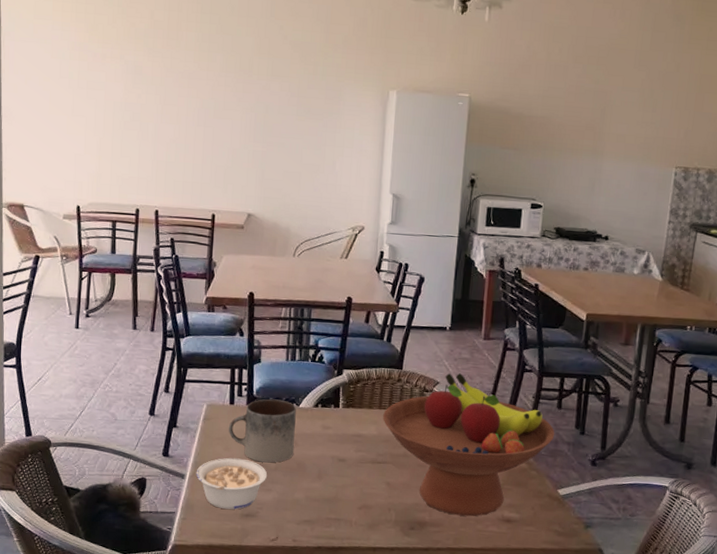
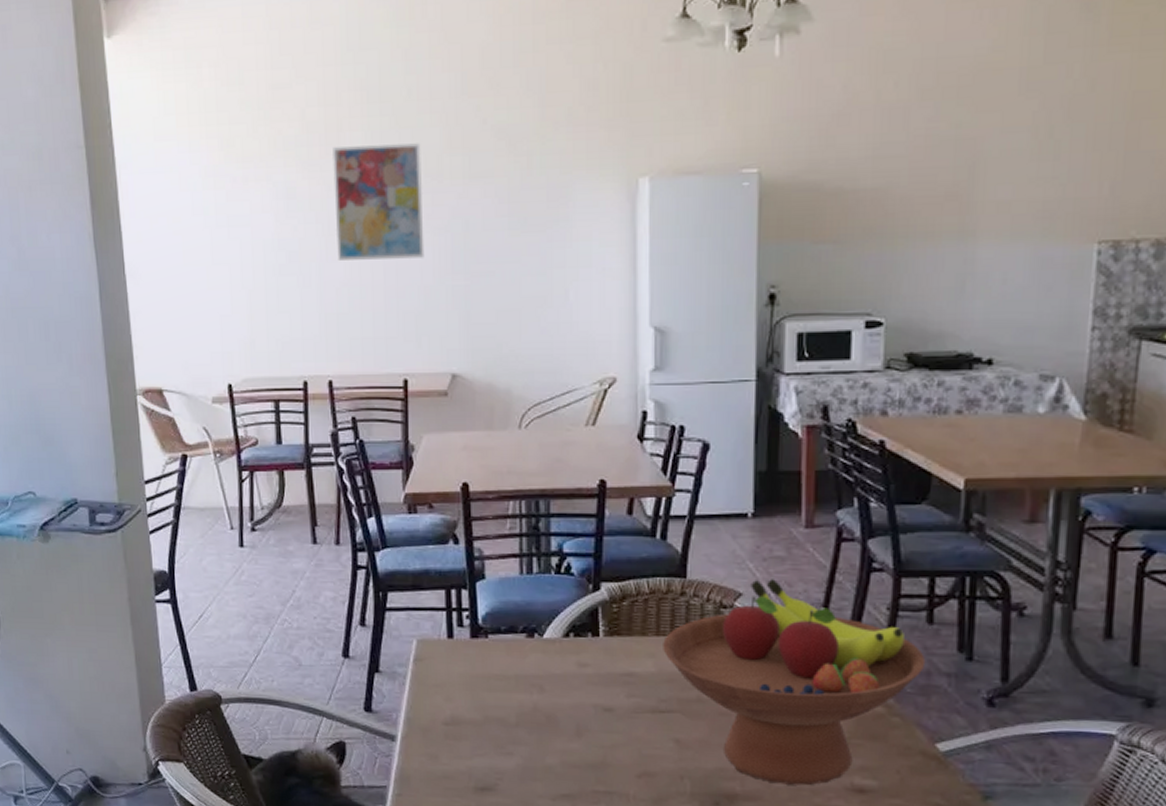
wall art: none [170,41,238,128] -> present [333,143,425,260]
legume: present [196,458,268,510] -> none [409,711,506,782]
mug: present [228,399,296,463] -> none [448,628,541,717]

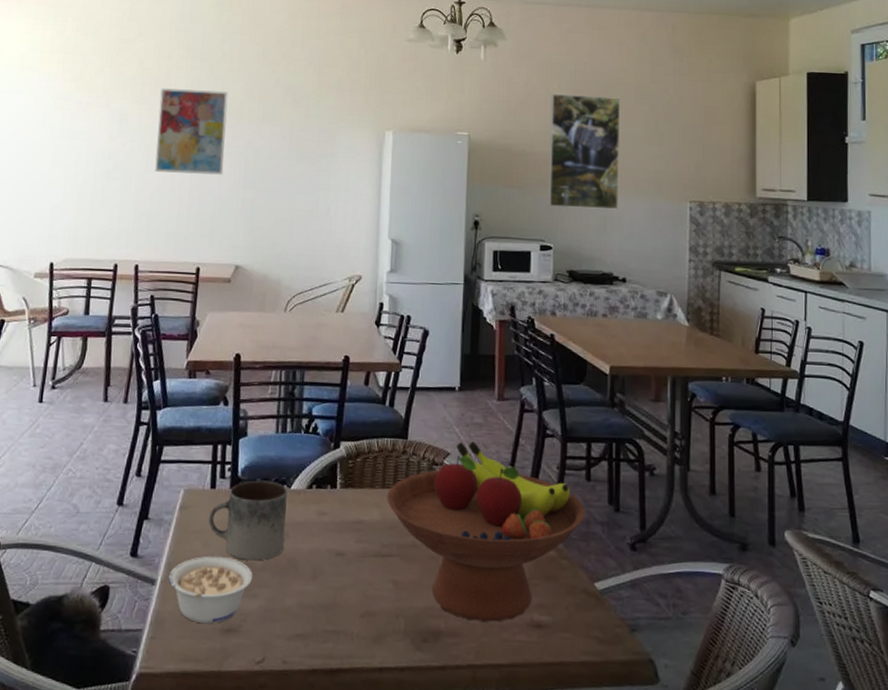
legume: none [409,711,506,782] -> present [168,556,253,624]
mug: none [448,628,541,717] -> present [208,480,287,561]
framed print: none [877,92,995,267] -> present [548,94,621,210]

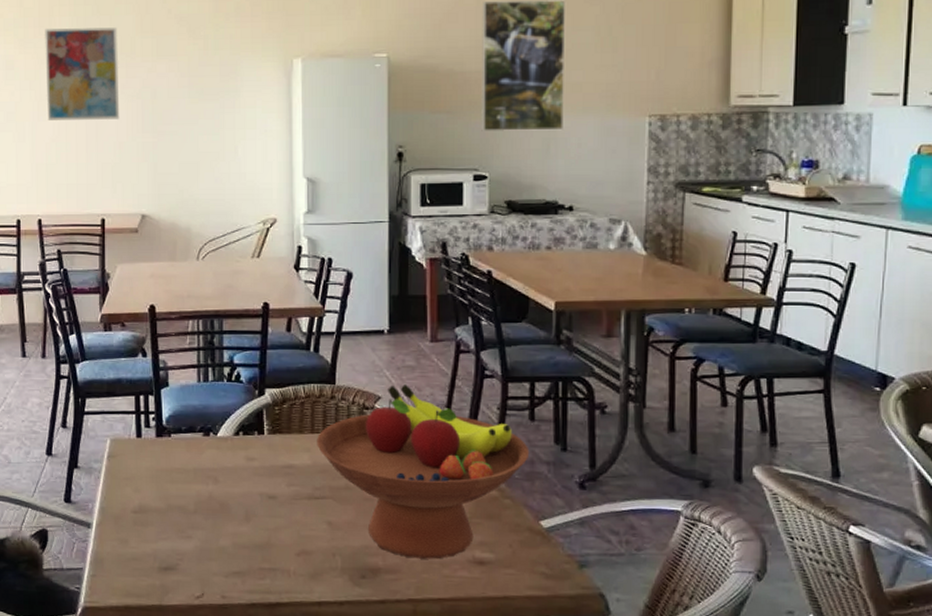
legume: present [168,556,253,624] -> none [103,500,186,563]
mug: present [208,480,287,561] -> none [136,428,215,505]

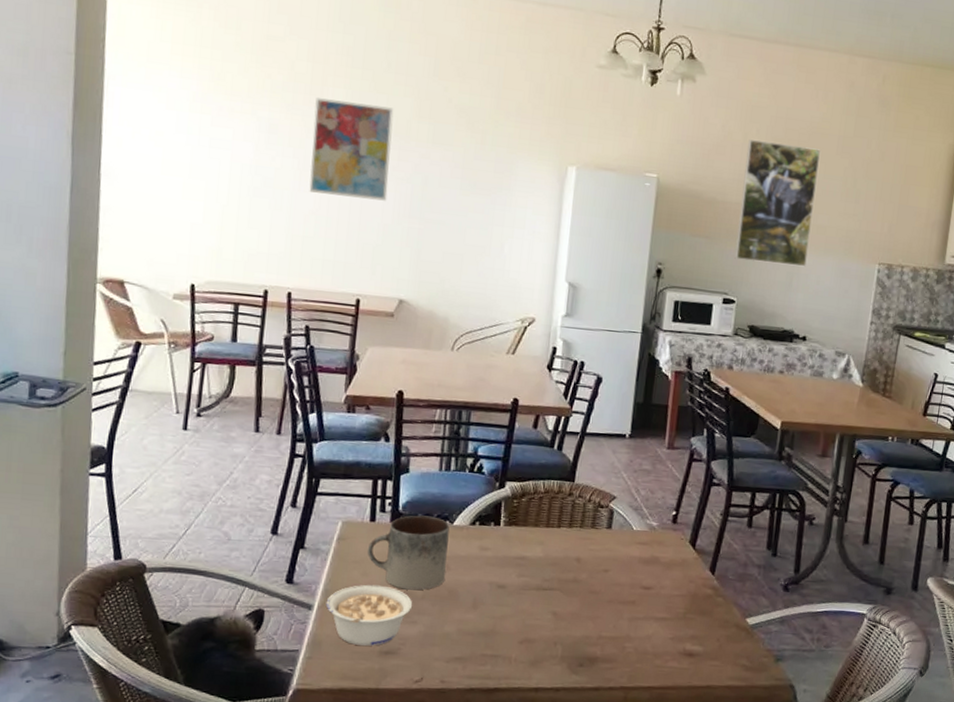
legume: none [103,500,186,563] -> present [326,584,413,647]
mug: none [136,428,215,505] -> present [367,515,450,591]
fruit bowl: present [317,385,530,559] -> none [550,487,744,651]

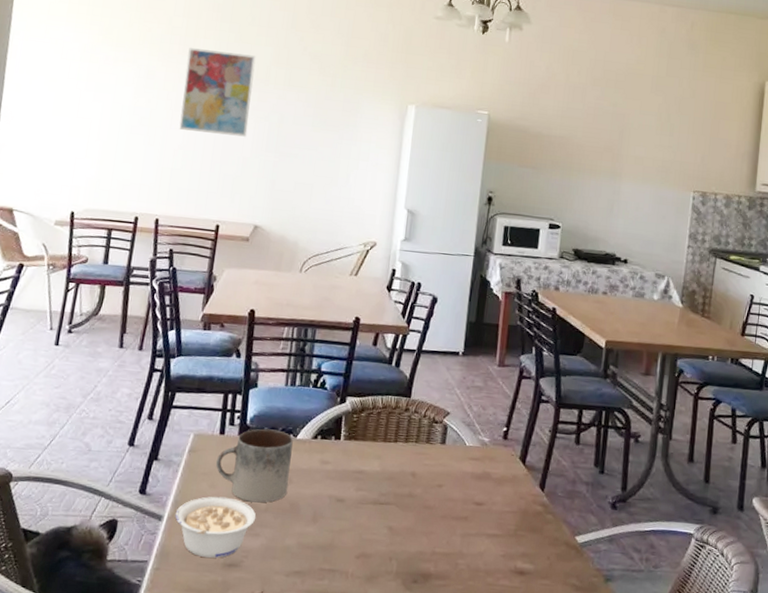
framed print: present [734,140,821,267] -> none [559,80,637,195]

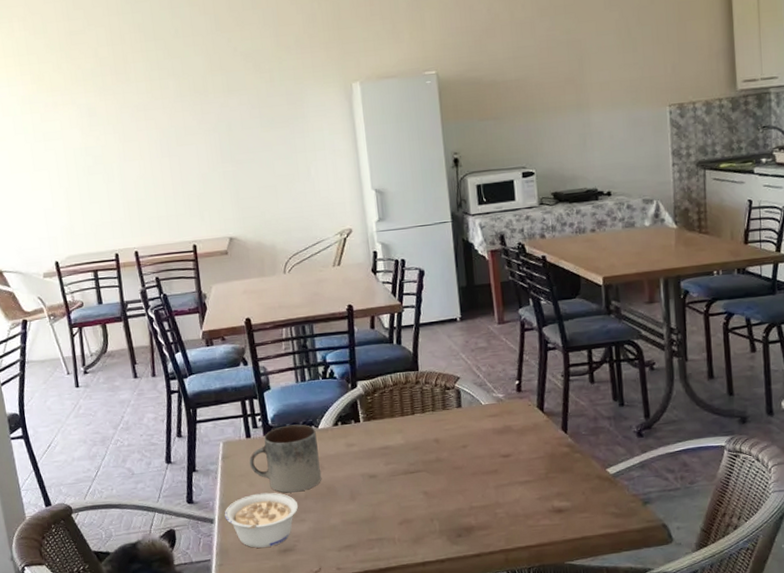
wall art: present [179,48,256,137] -> none [121,68,200,160]

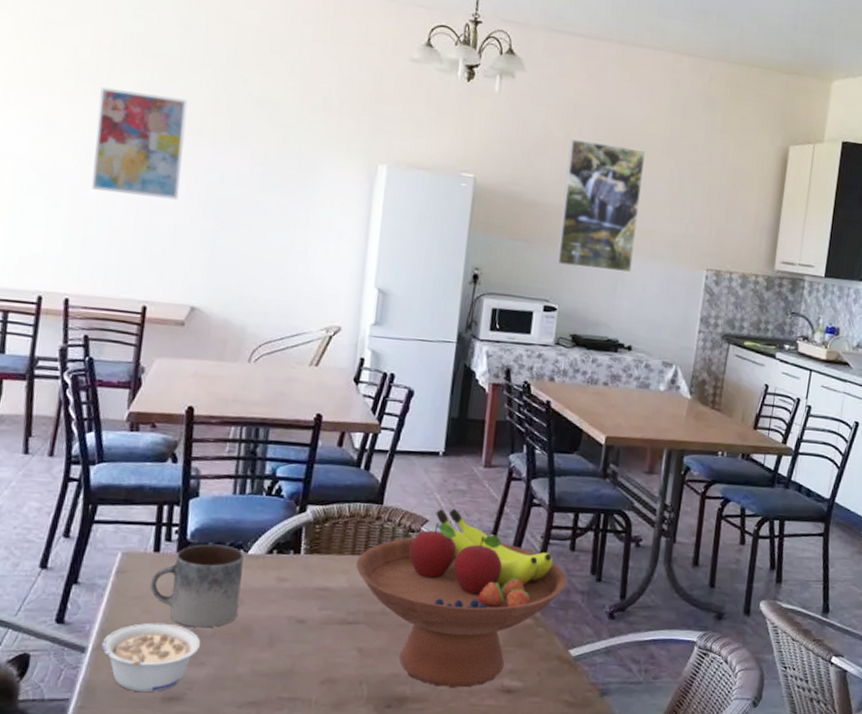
wall art: none [121,68,200,160] -> present [91,87,188,200]
fruit bowl: none [407,364,593,514] -> present [356,509,567,688]
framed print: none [516,8,597,133] -> present [556,139,646,273]

